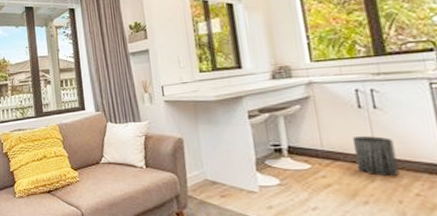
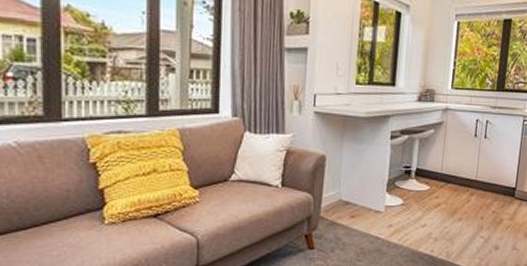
trash can: present [352,136,399,176] -> none [461,162,490,197]

